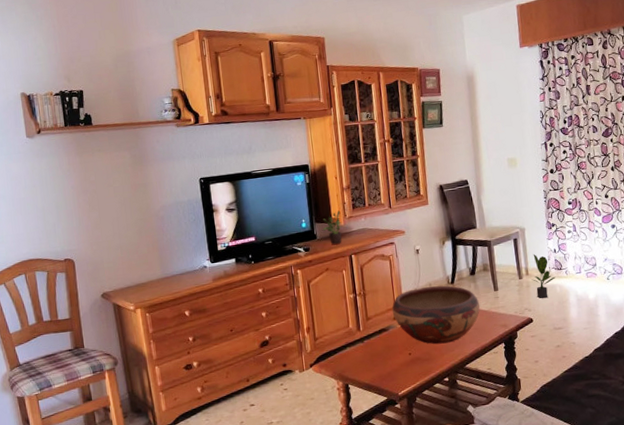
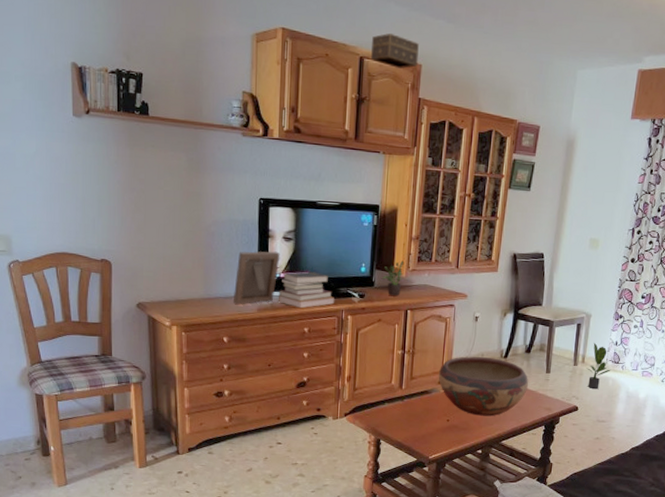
picture frame: none [188,223,226,279] -> present [232,251,280,305]
books: none [230,235,282,272] -> present [279,271,334,309]
decorative box: none [277,16,321,45] -> present [370,32,419,69]

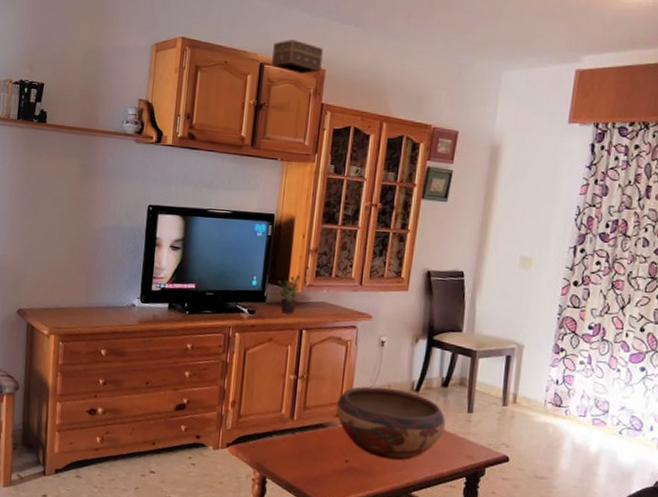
picture frame: present [232,251,280,305] -> none [113,260,167,316]
books: present [279,271,334,309] -> none [161,283,222,323]
potted plant: present [586,343,611,389] -> none [519,380,551,437]

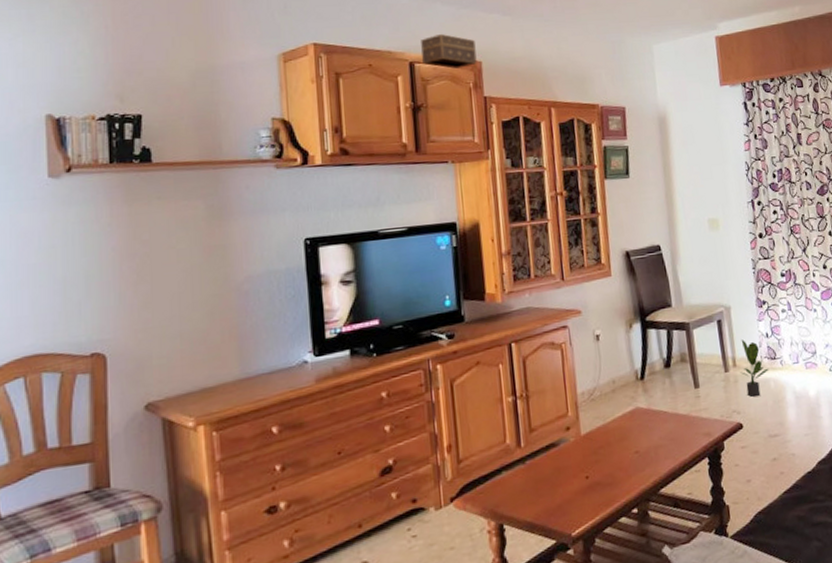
potted plant: present [275,274,300,314] -> none [473,283,499,330]
decorative bowl: present [336,386,445,461] -> none [563,382,677,463]
potted plant: none [519,380,551,437] -> present [740,340,769,397]

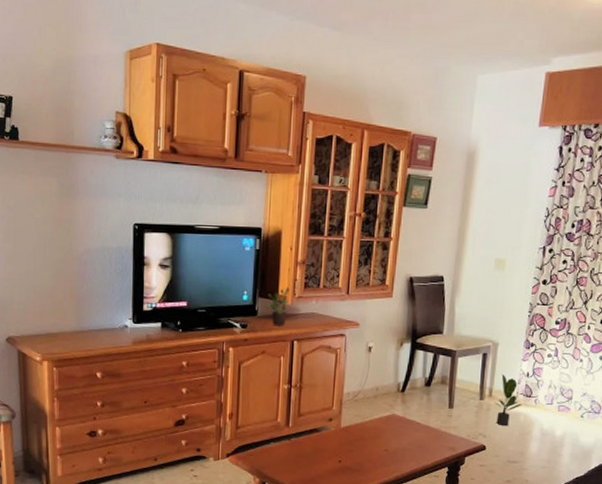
decorative box: present [421,33,477,69] -> none [250,43,303,81]
potted plant: none [473,283,499,330] -> present [266,287,289,326]

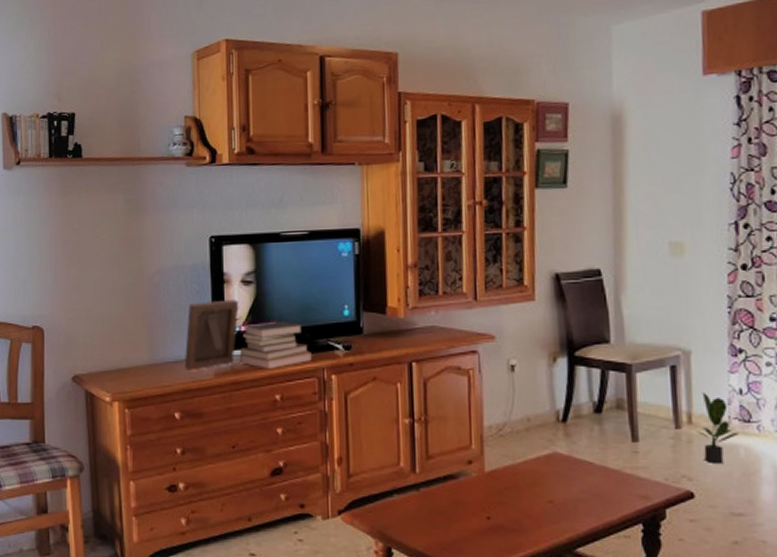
picture frame: none [106,280,156,338] -> present [184,299,239,370]
books: none [155,300,214,341] -> present [240,321,312,370]
potted plant: present [266,287,289,326] -> none [373,296,401,345]

